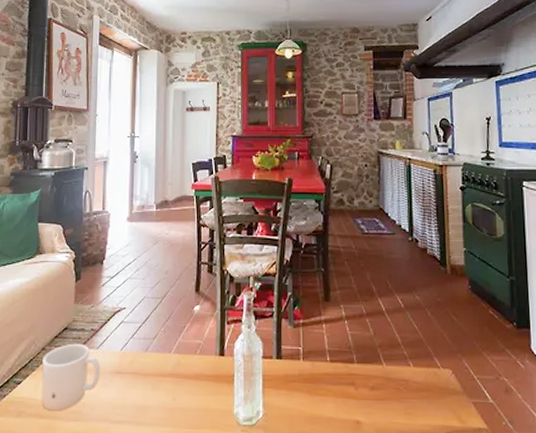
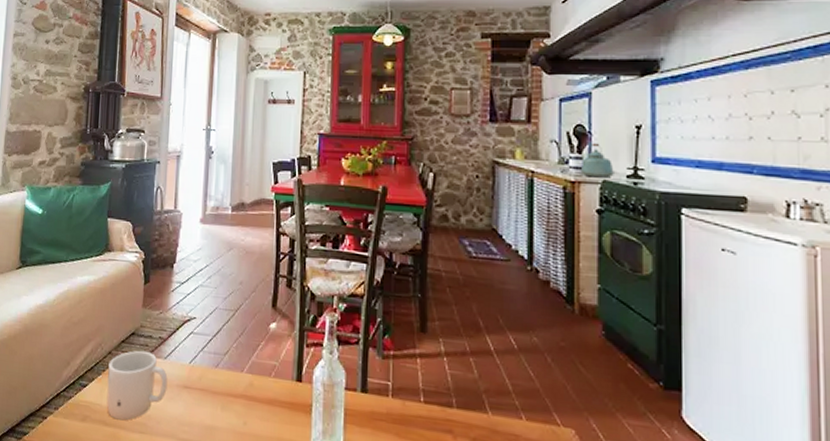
kettle: none [447,133,472,161] -> present [582,142,614,178]

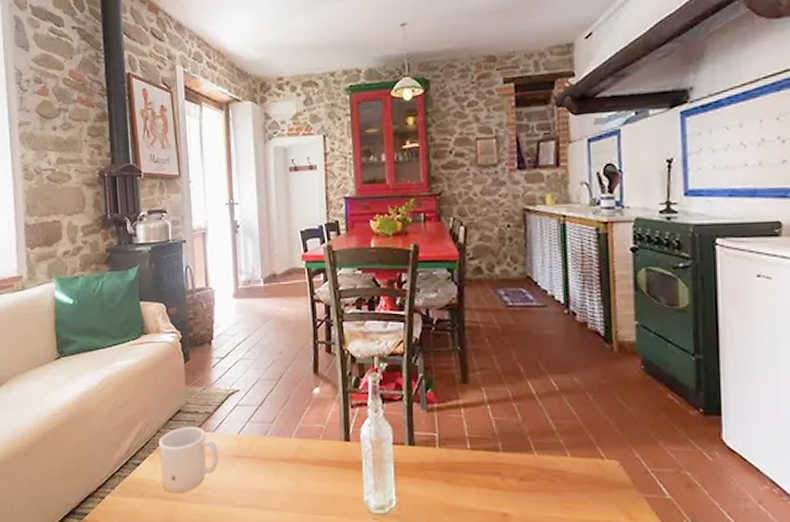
kettle: present [582,142,614,178] -> none [613,180,647,216]

